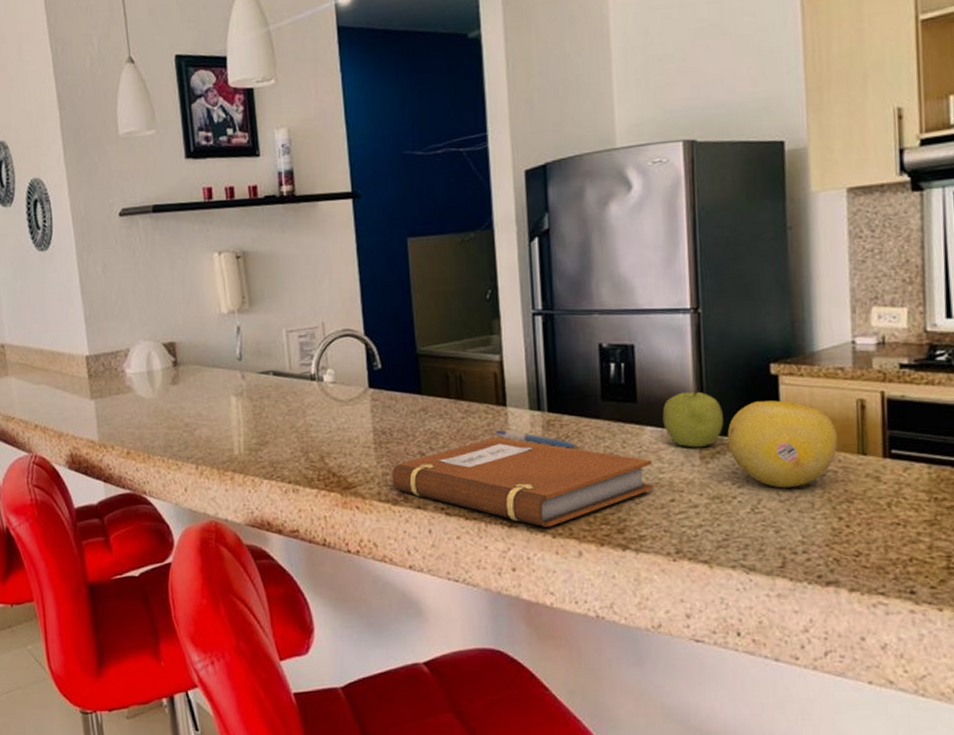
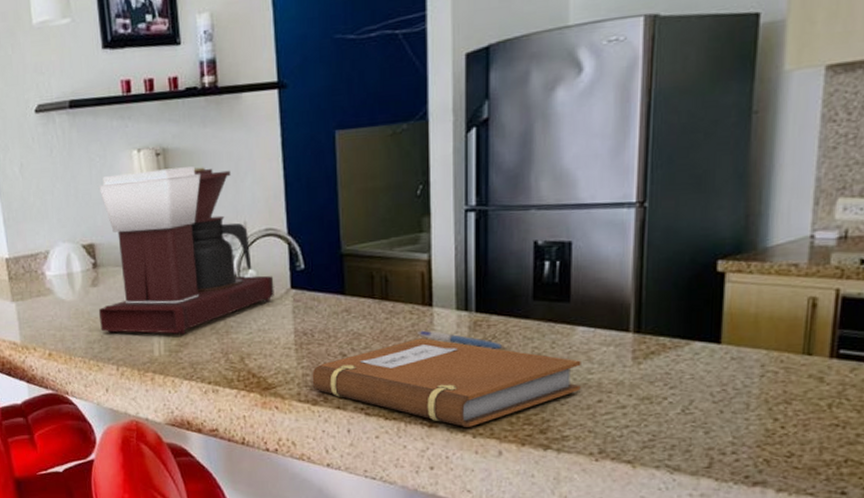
coffee maker: none [178,269,353,434] -> present [98,166,274,335]
fruit: present [662,390,723,448] -> none [596,289,661,349]
fruit: present [727,400,838,489] -> none [663,299,782,389]

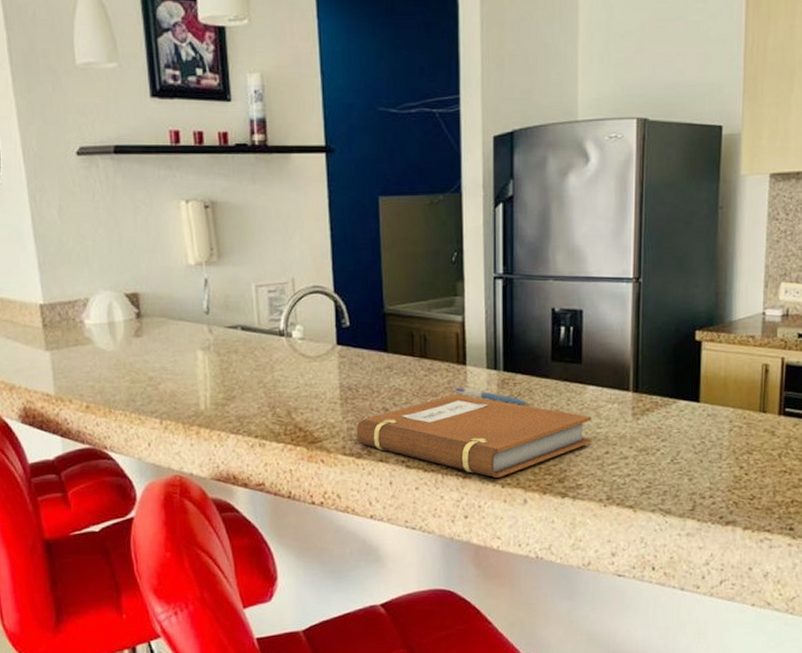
coffee maker: present [98,166,274,335] -> none [141,221,321,388]

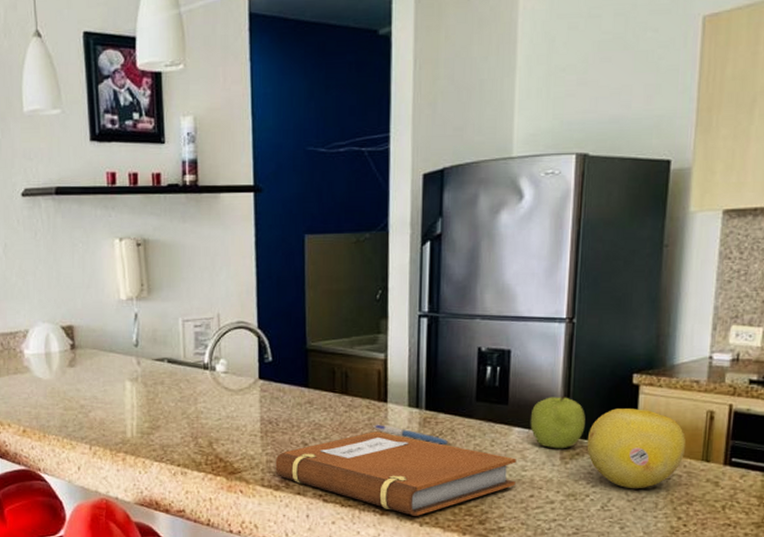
fruit: none [603,353,654,406] -> present [530,395,585,449]
fruit: none [656,364,744,442] -> present [586,408,685,489]

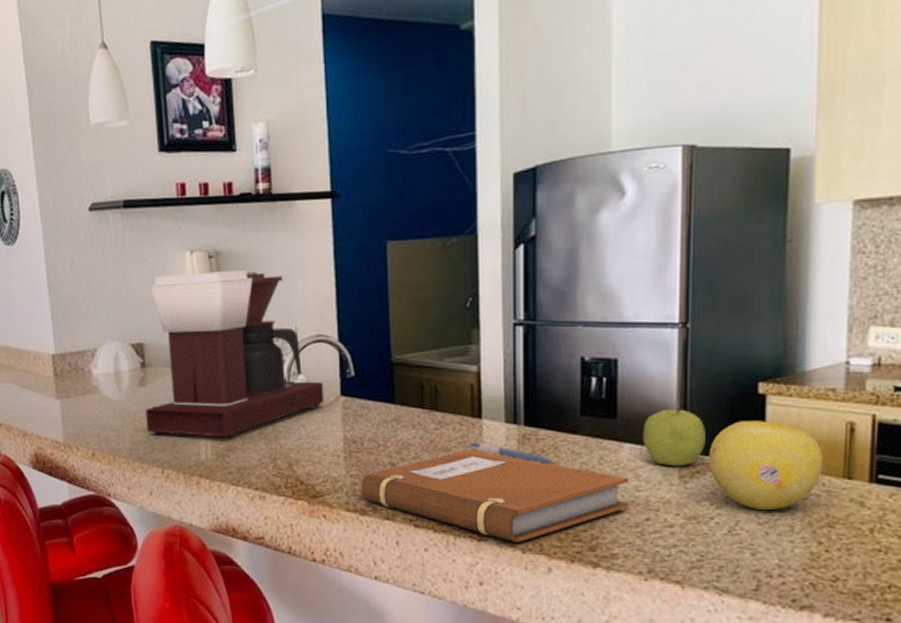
coffee maker: none [74,258,243,418] -> present [145,270,324,439]

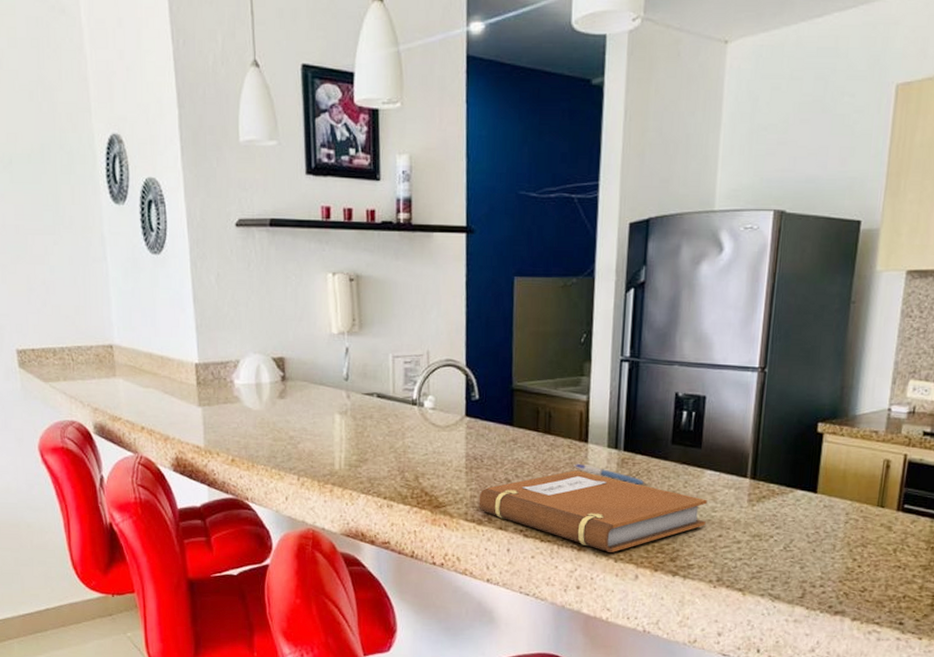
coffee maker: present [145,270,324,439] -> none [283,294,451,451]
fruit: present [642,408,705,467] -> none [721,441,773,492]
fruit: present [708,421,823,511] -> none [773,455,863,532]

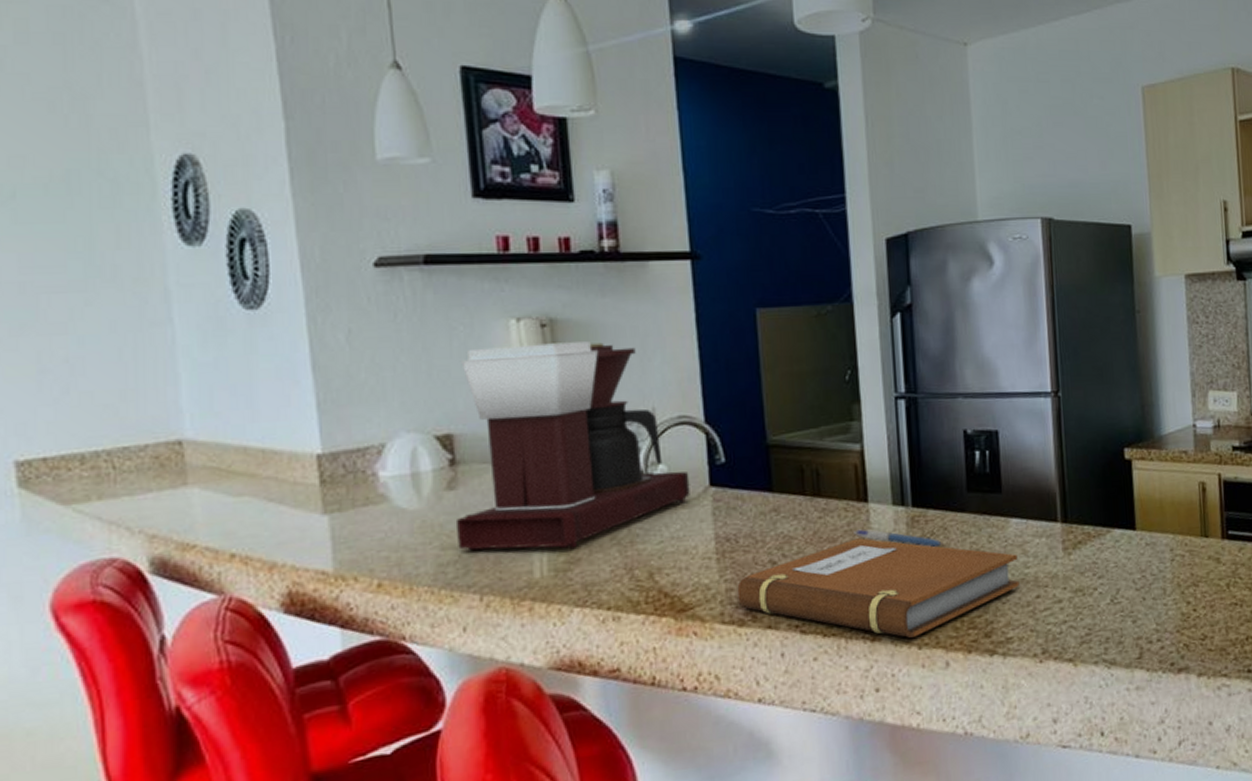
coffee maker: none [283,294,451,451] -> present [455,341,690,551]

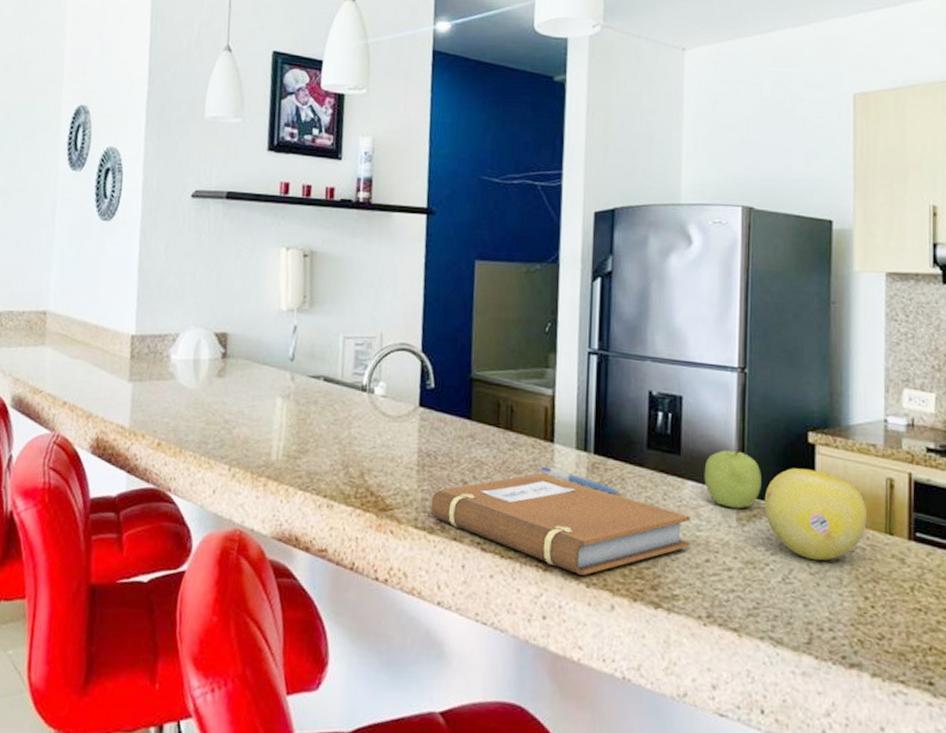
coffee maker: present [455,341,690,551] -> none [219,268,404,441]
fruit: none [1026,477,1084,539] -> present [704,449,761,509]
fruit: none [1087,486,1184,576] -> present [764,468,867,561]

